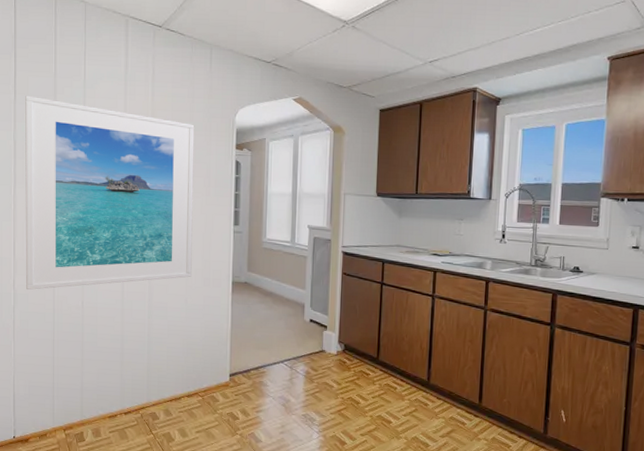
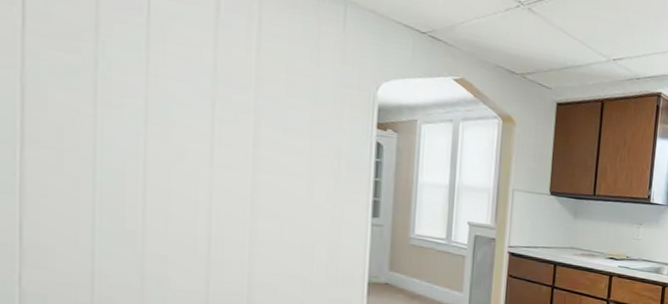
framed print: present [25,95,195,290] -> none [41,24,320,289]

